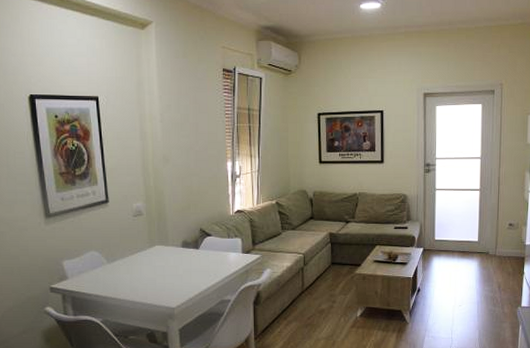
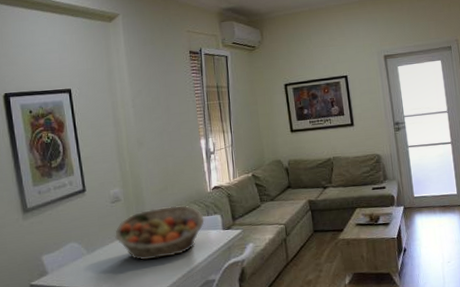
fruit basket: none [135,225,225,275] -> present [115,205,204,261]

